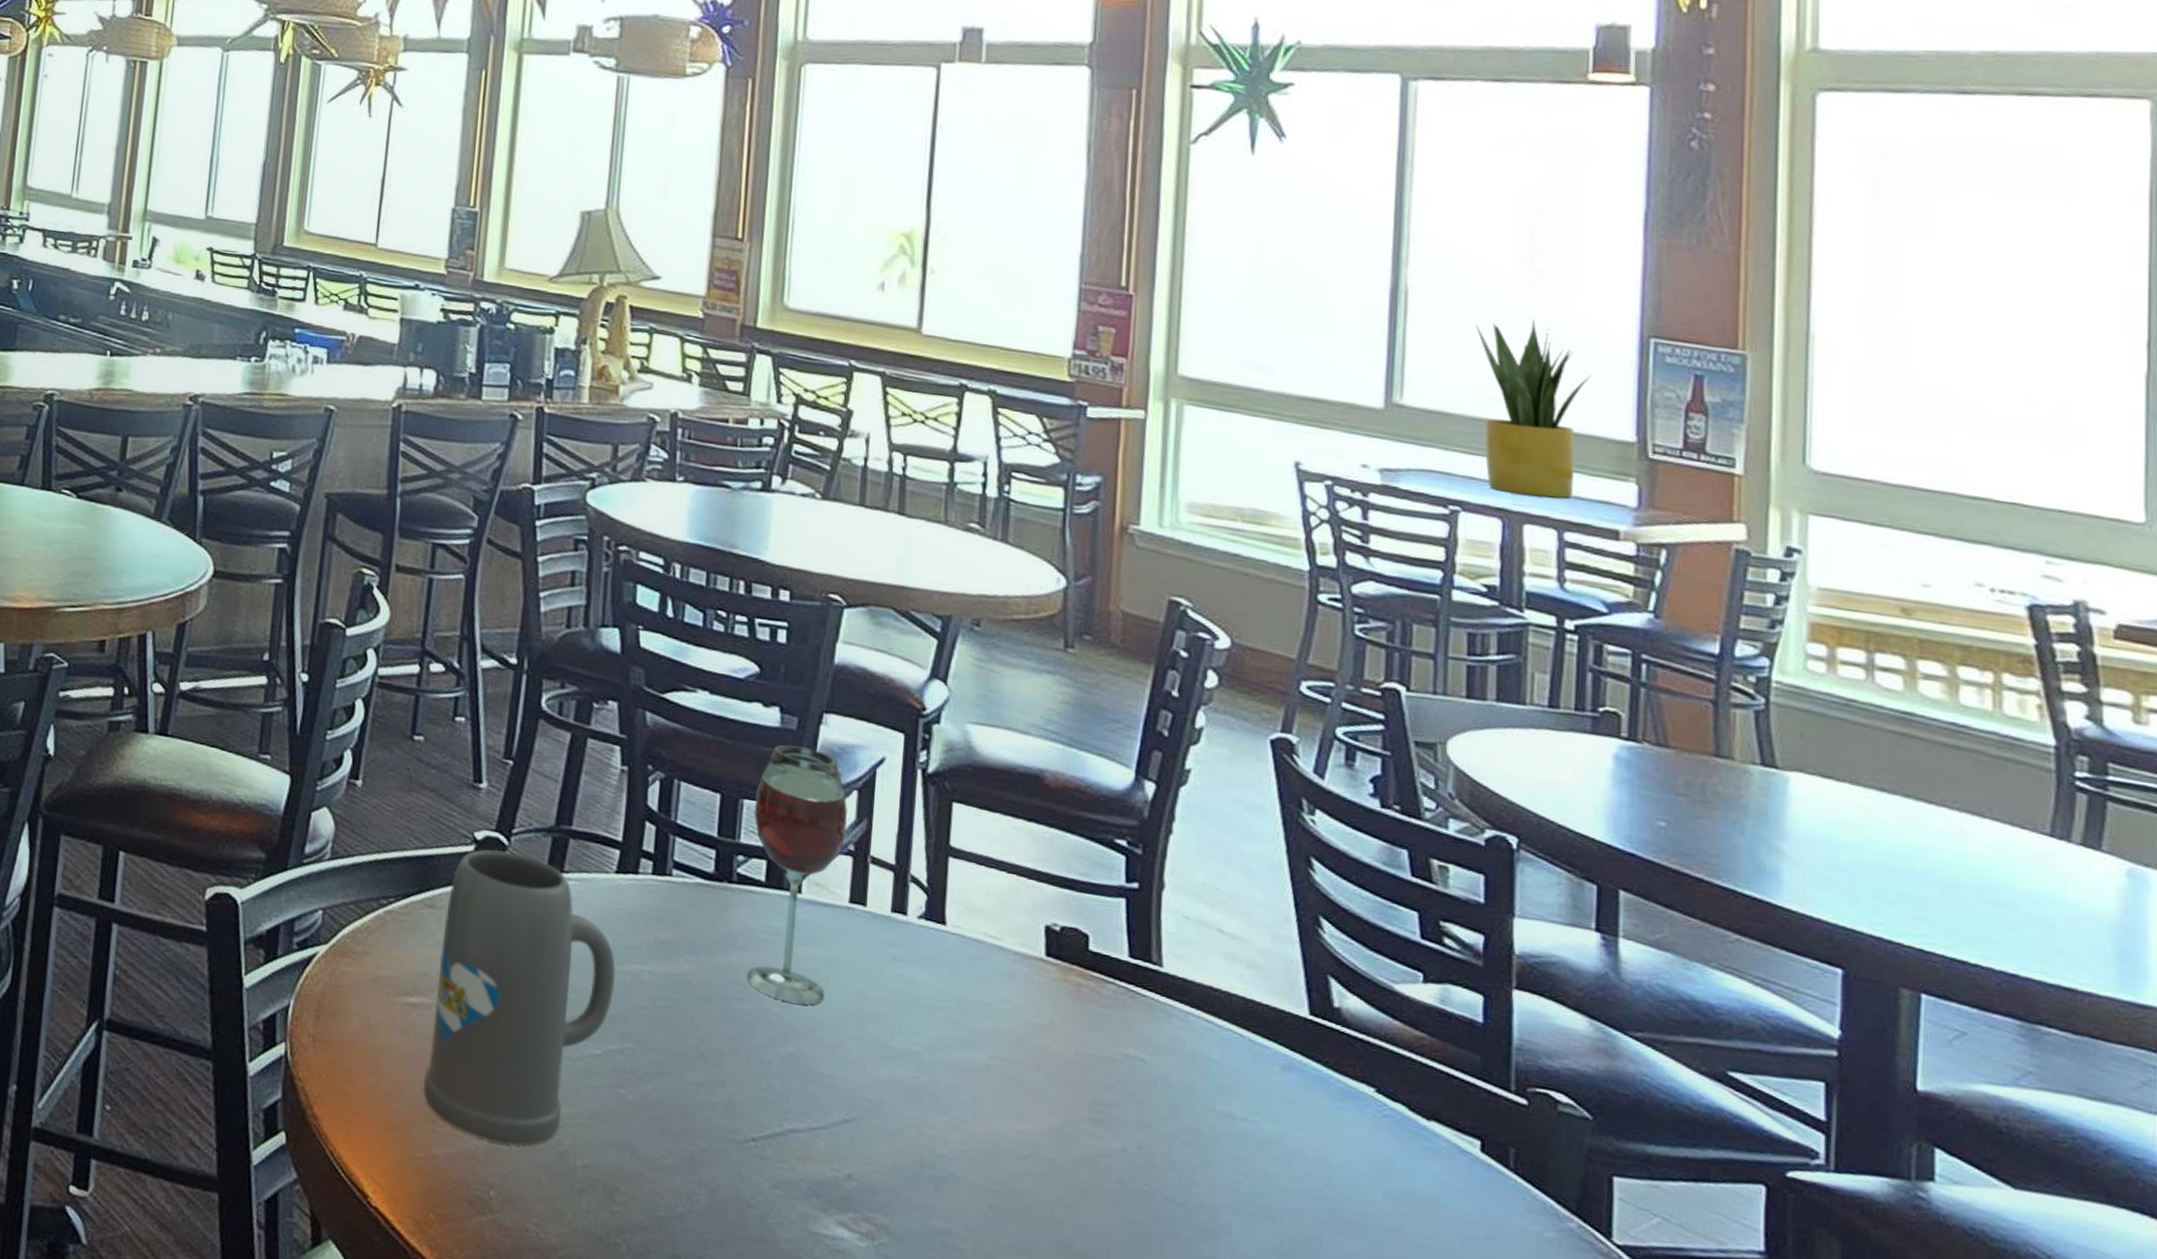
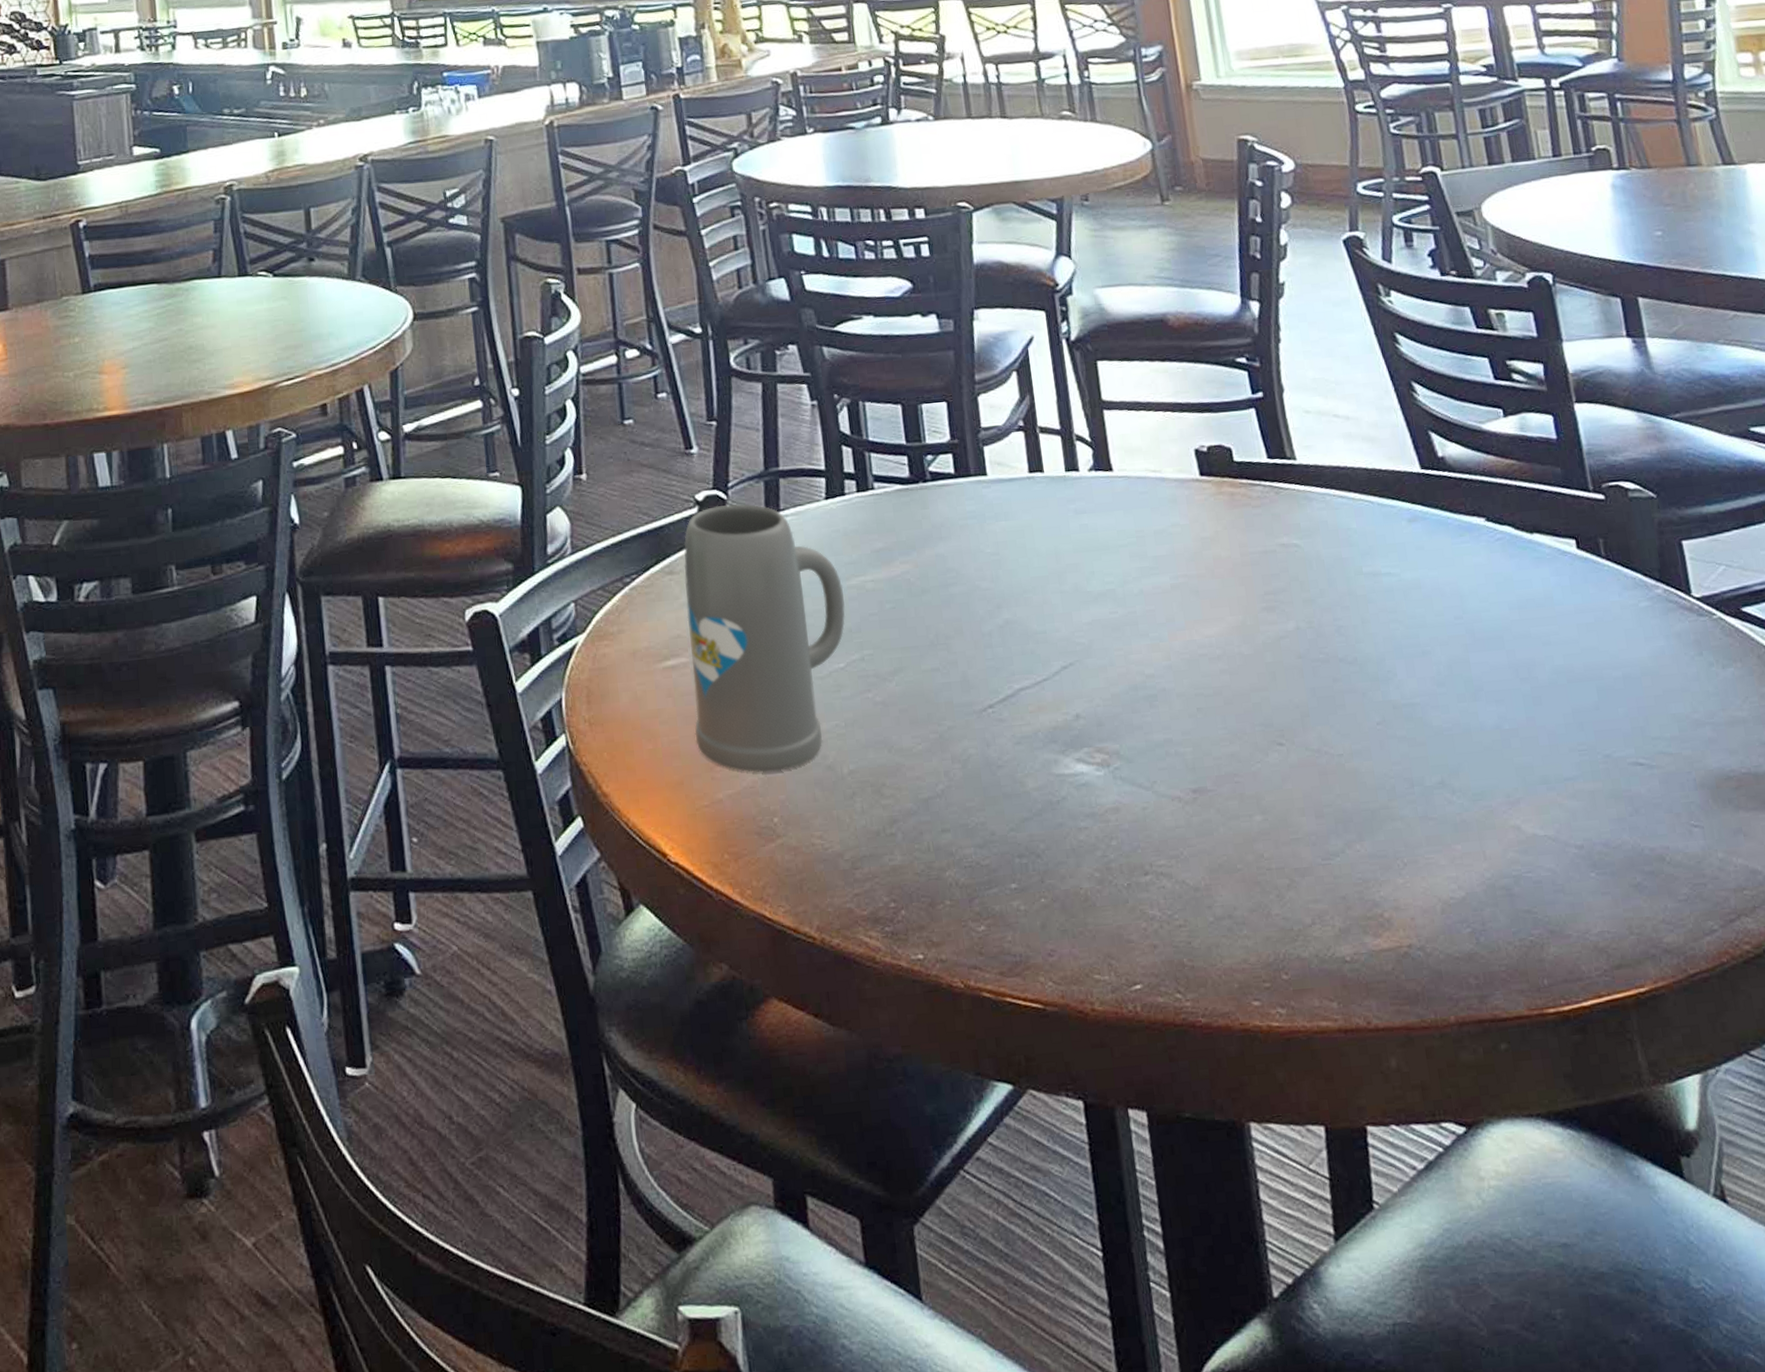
wineglass: present [748,744,848,1005] -> none [931,344,1025,576]

